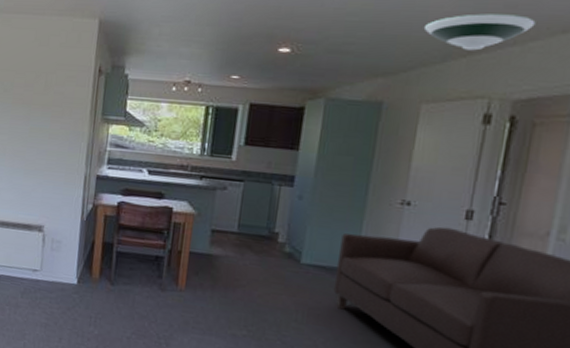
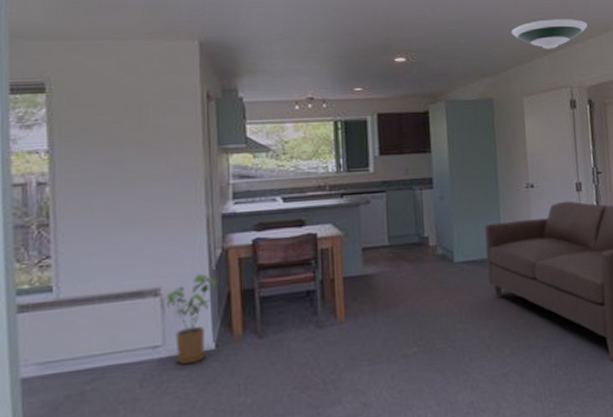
house plant: none [46,221,87,291] -> present [166,274,219,365]

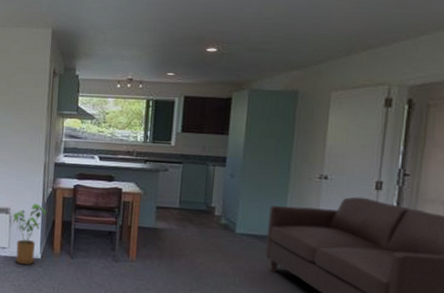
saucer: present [511,19,588,49] -> none [329,14,424,45]

